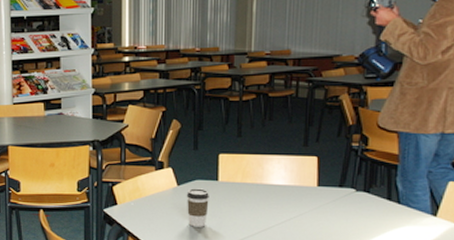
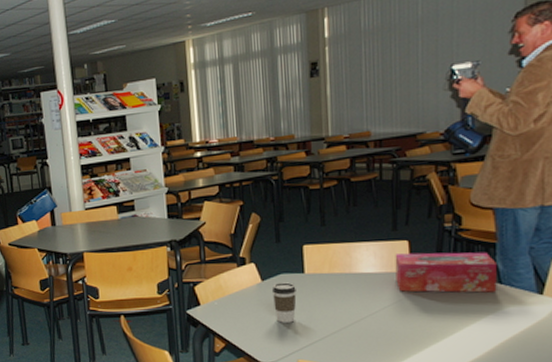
tissue box: none [303,169,397,211] -> present [395,252,497,293]

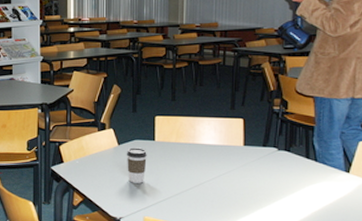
tissue box: present [395,252,497,293] -> none [231,130,314,168]

